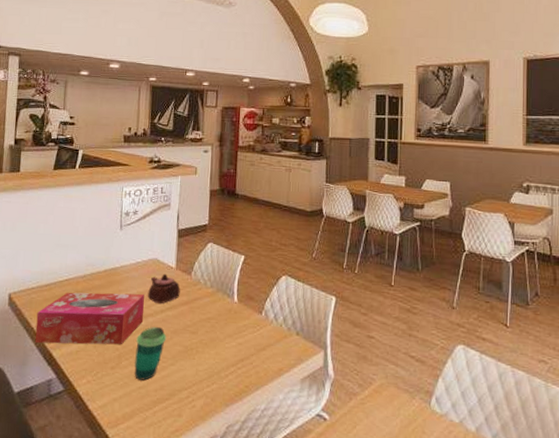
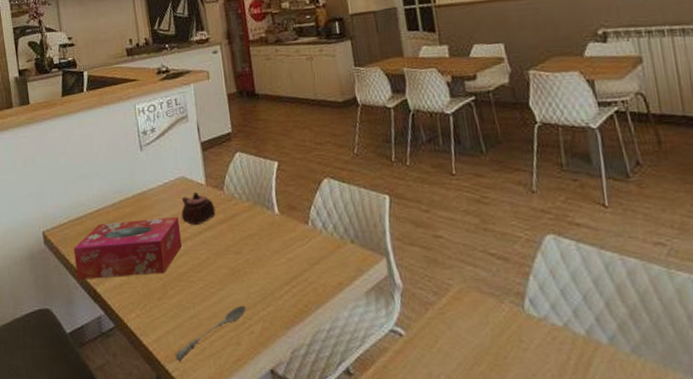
soupspoon: none [117,380,193,429] -> present [175,305,247,362]
cup: present [134,326,167,381] -> none [178,249,210,309]

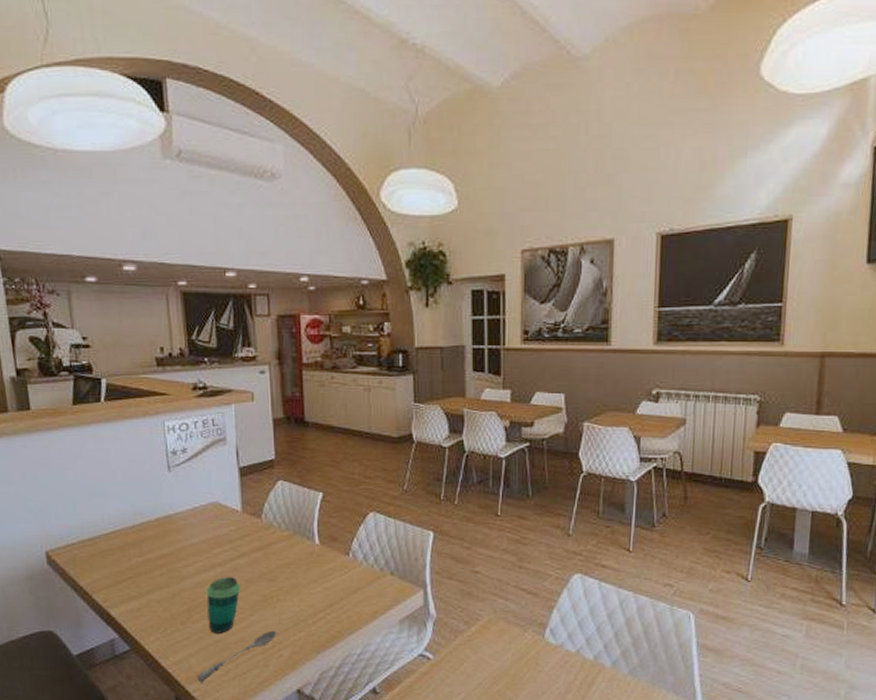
tissue box: present [73,216,183,281] -> none [83,542,212,603]
cup: none [178,249,210,309] -> present [206,576,241,634]
teapot: present [181,192,216,226] -> none [212,518,251,552]

